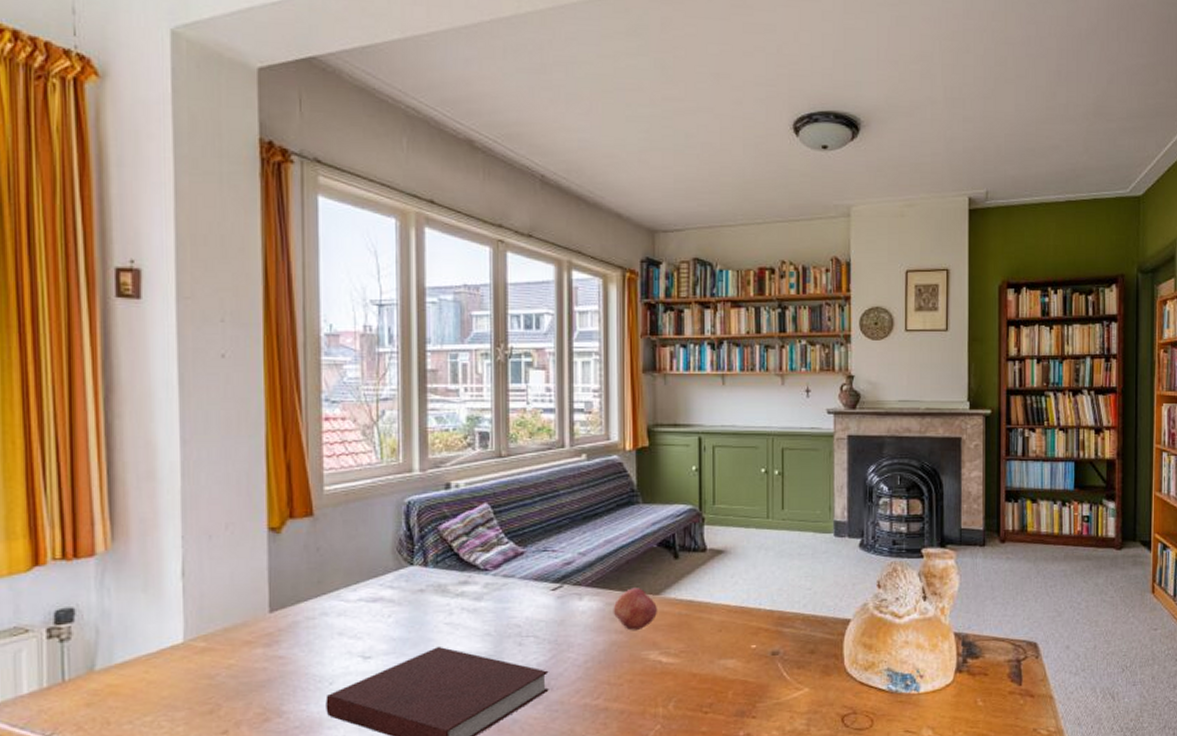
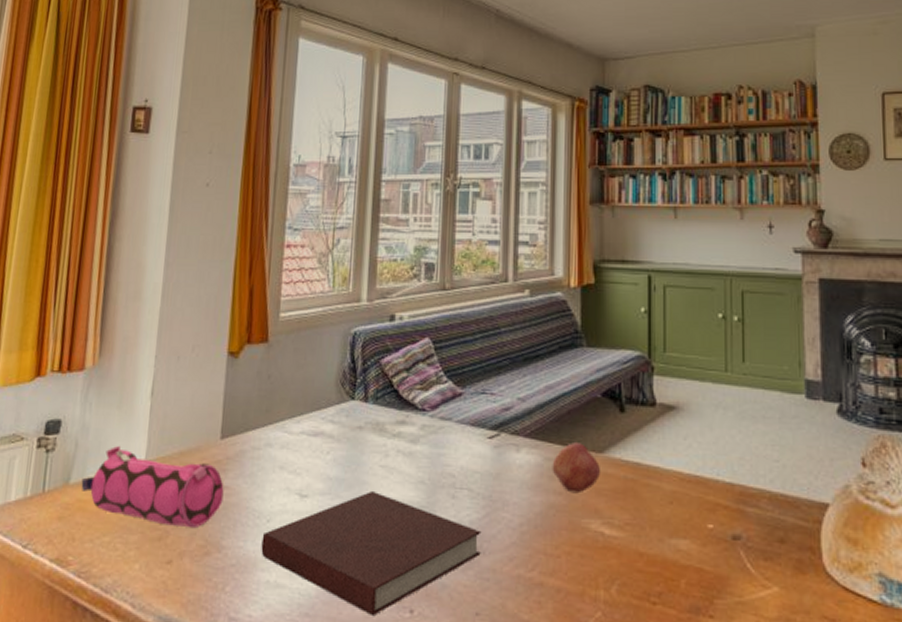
pencil case: none [109,627,279,699] -> present [81,445,224,529]

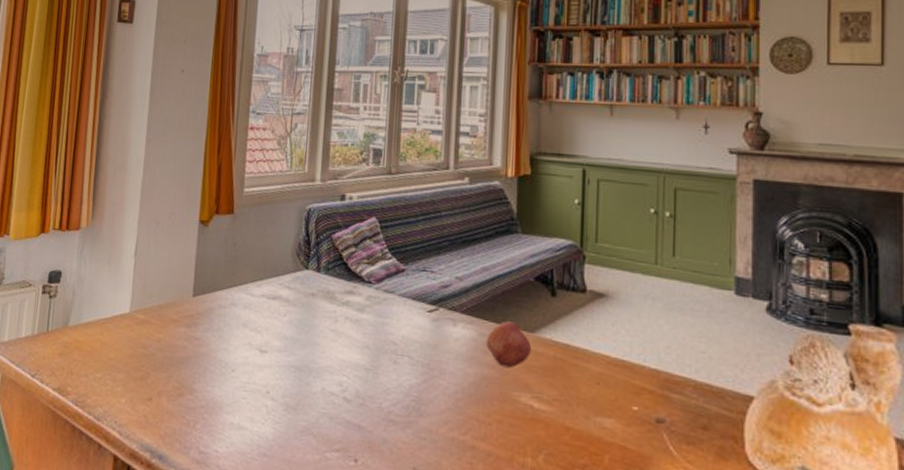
pencil case: present [81,445,224,529] -> none [77,296,196,373]
notebook: present [261,491,482,617] -> none [226,352,420,462]

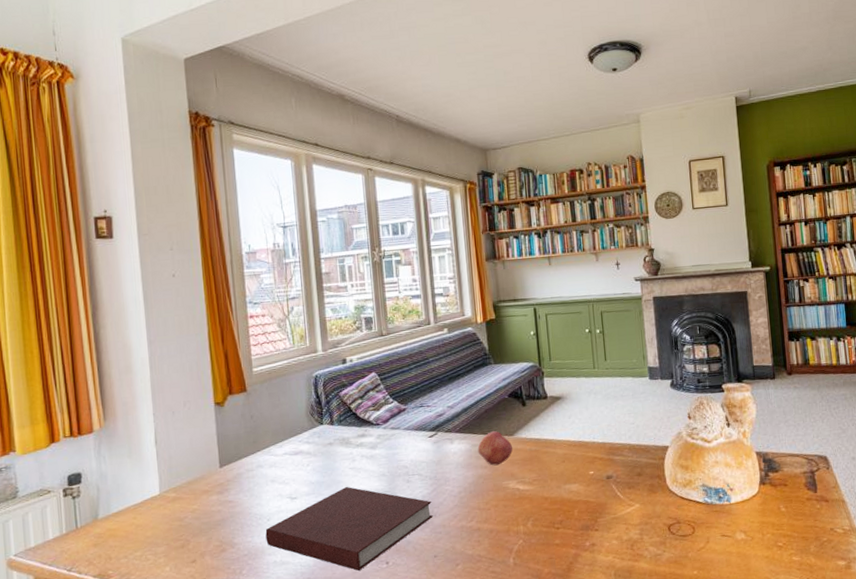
notebook: none [226,352,420,462] -> present [265,487,433,572]

